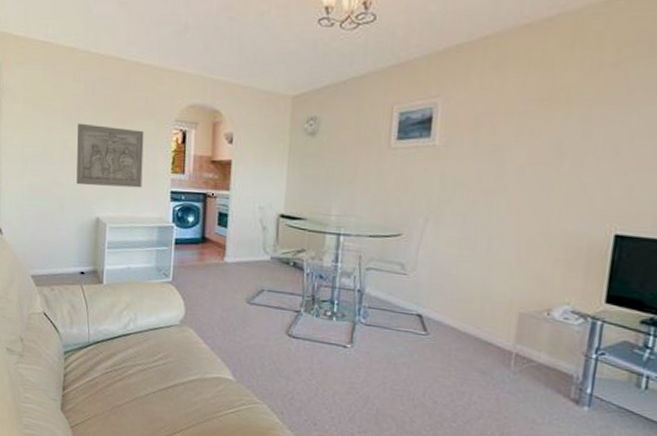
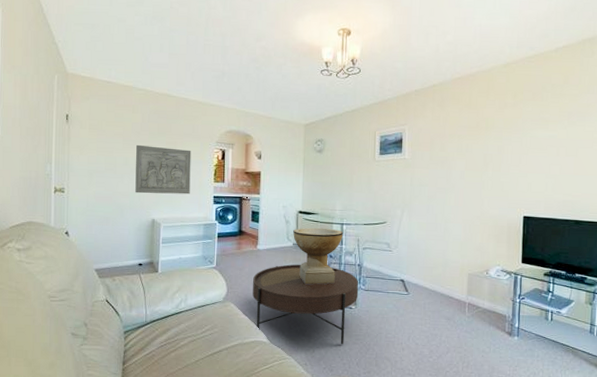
coffee table: none [217,284,357,394] -> present [253,264,358,345]
decorative bowl: none [271,237,340,313] -> present [293,227,344,285]

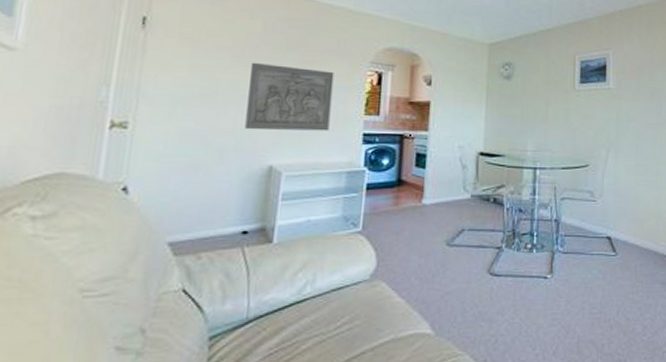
coffee table: present [253,264,358,345] -> none [413,222,555,329]
decorative bowl: present [293,227,344,285] -> none [471,173,537,250]

